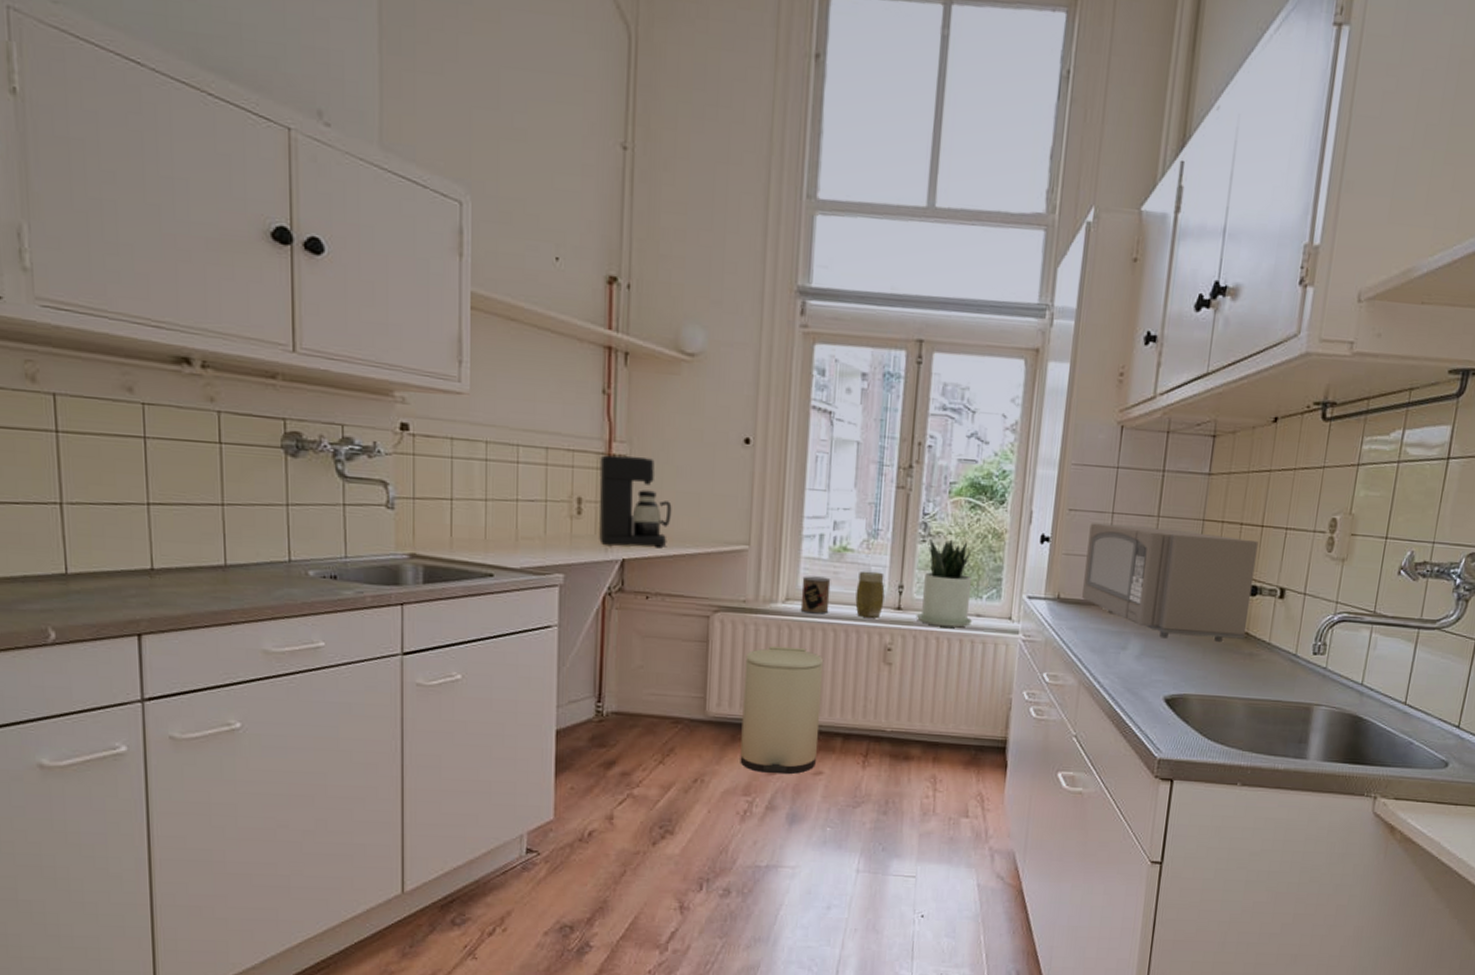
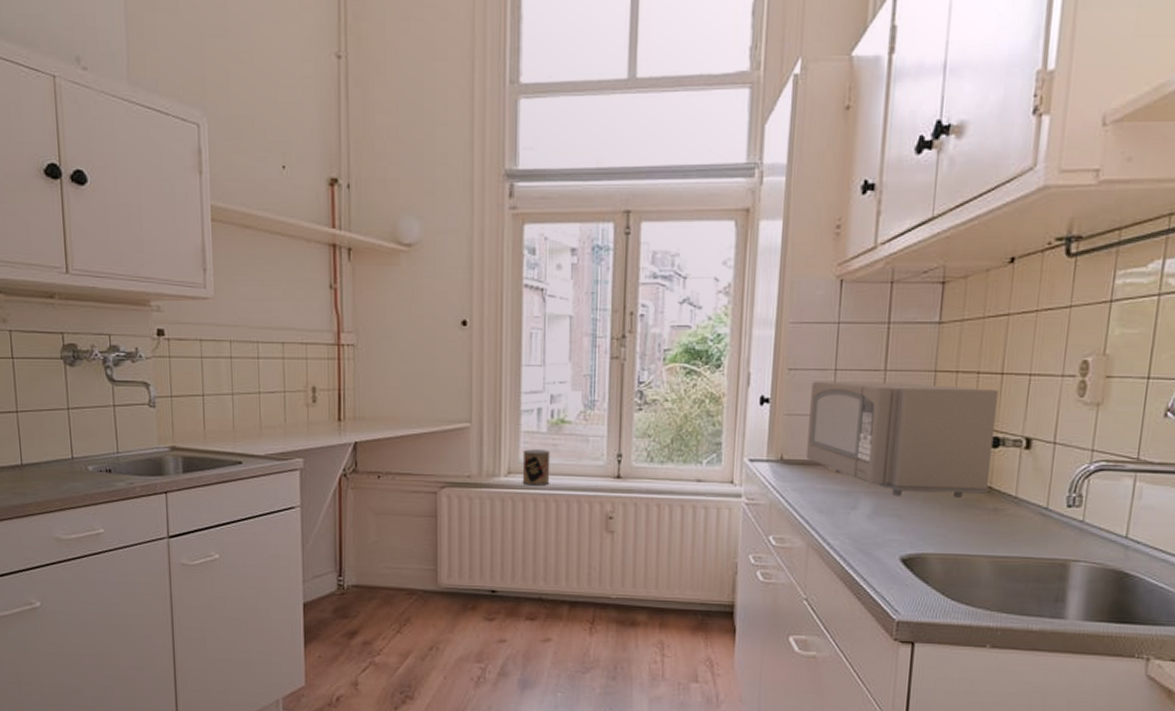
coffee maker: present [599,455,672,548] -> none [330,346,397,431]
pedal bin: present [740,645,824,774] -> none [472,518,547,641]
jar: present [855,571,885,618] -> none [575,442,604,487]
planter: present [916,539,974,628] -> none [635,406,694,494]

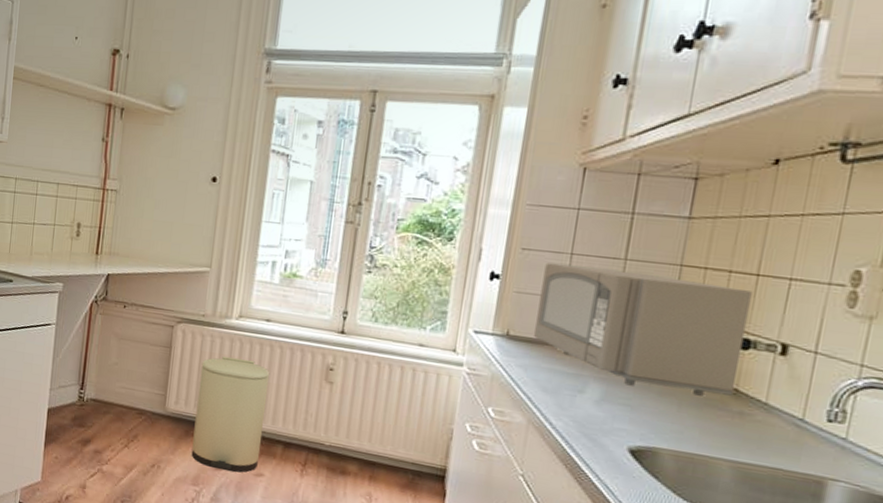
pedal bin: none [472,518,547,641] -> present [191,356,270,473]
tin can: present [522,449,551,486] -> none [251,297,281,332]

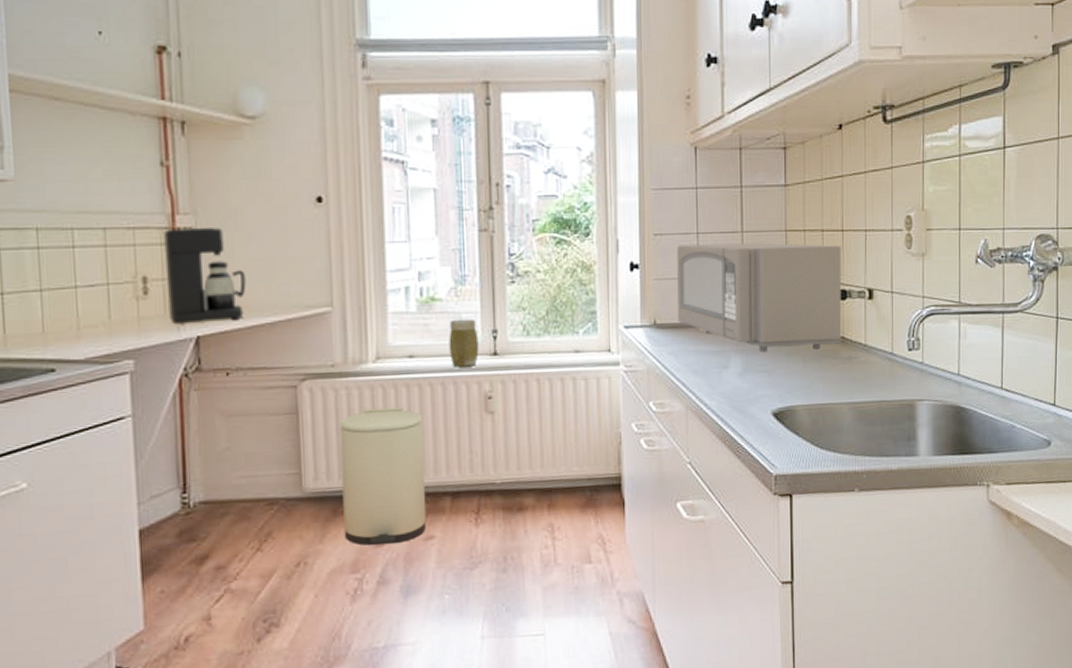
coffee maker: none [91,189,149,267] -> present [163,228,246,325]
jar: none [301,296,330,340] -> present [449,318,479,367]

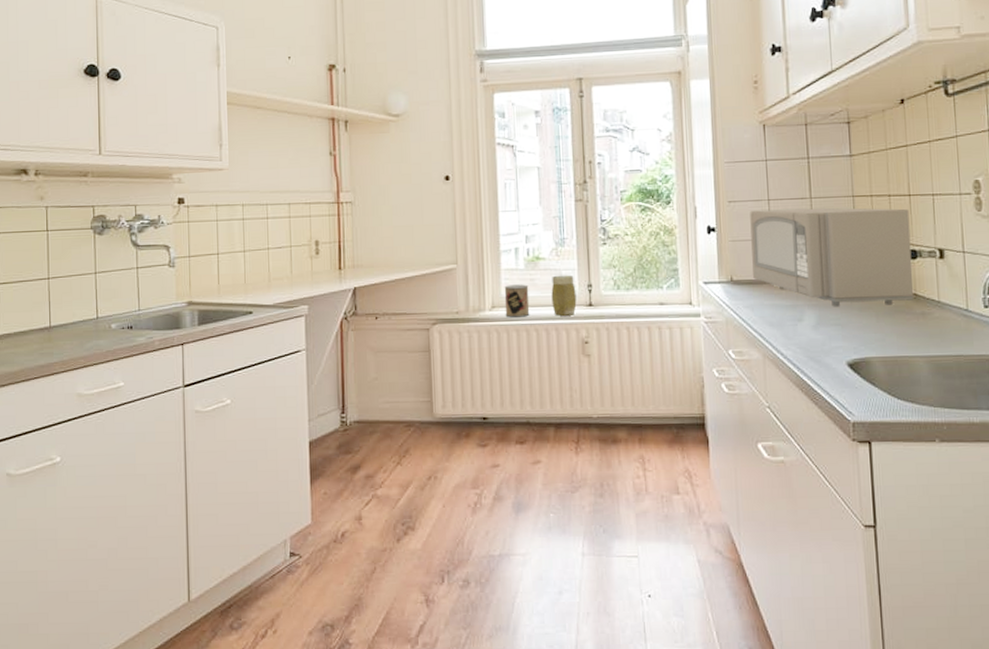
coffee maker: present [163,228,246,325] -> none [331,202,391,278]
pedal bin: present [339,407,427,546] -> none [463,348,534,465]
tin can: none [391,330,423,370] -> present [504,284,530,318]

